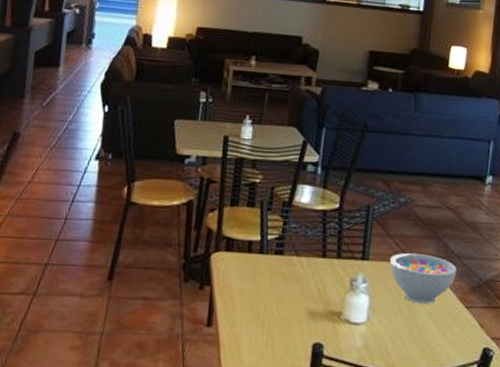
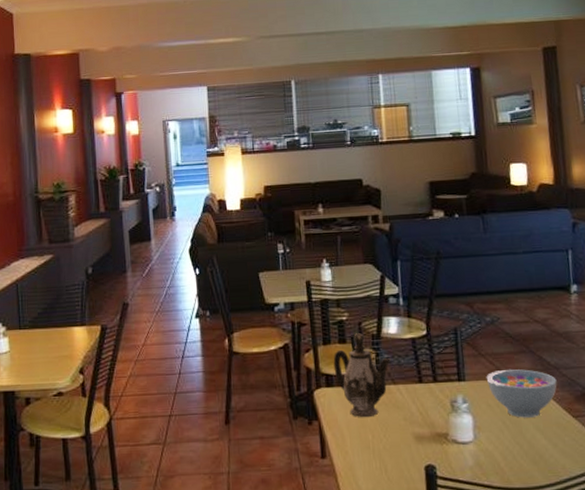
teapot: none [236,198,299,288] -> present [333,333,392,418]

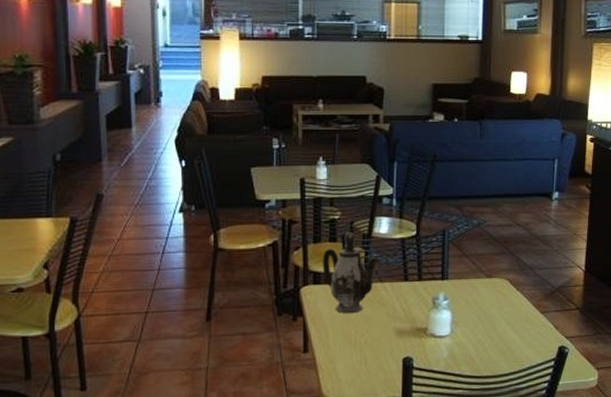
bowl: present [486,369,557,418] -> none [467,269,530,314]

